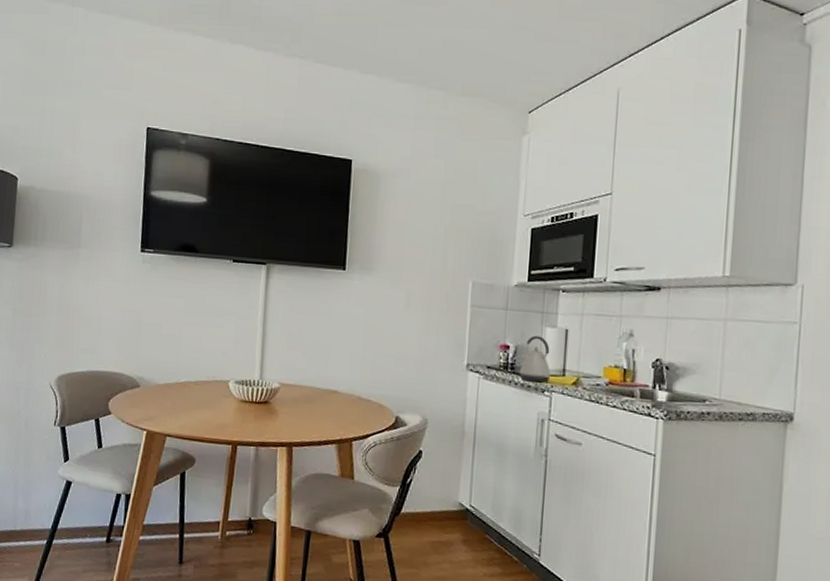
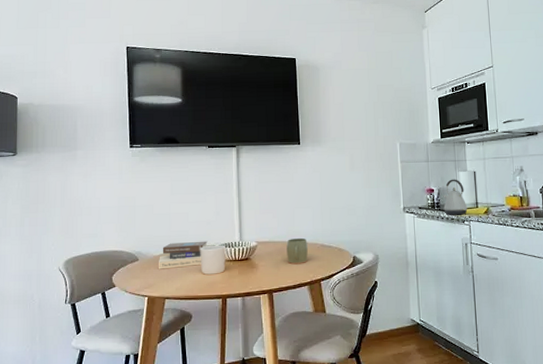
books: none [161,371,222,403] -> present [158,241,208,270]
mug: none [210,380,242,416] -> present [200,245,226,275]
mug: none [314,384,342,417] -> present [286,237,309,265]

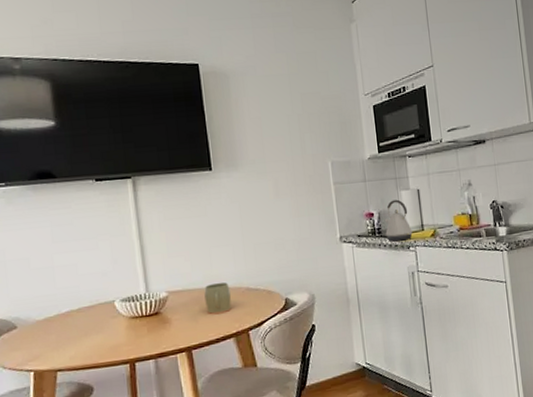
books: present [158,241,208,270] -> none [42,296,105,337]
mug: present [200,245,226,275] -> none [96,299,131,337]

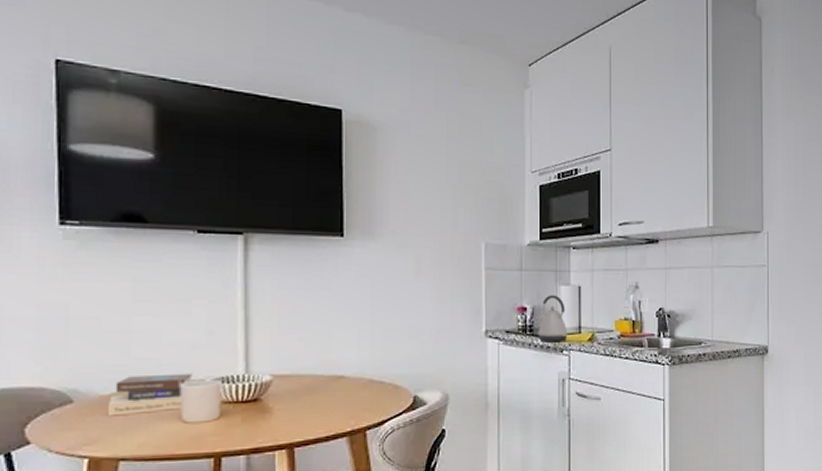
books: none [42,296,105,337] -> present [107,373,193,416]
mug: none [96,299,131,337] -> present [179,379,222,423]
mug: present [204,282,232,315] -> none [317,369,350,408]

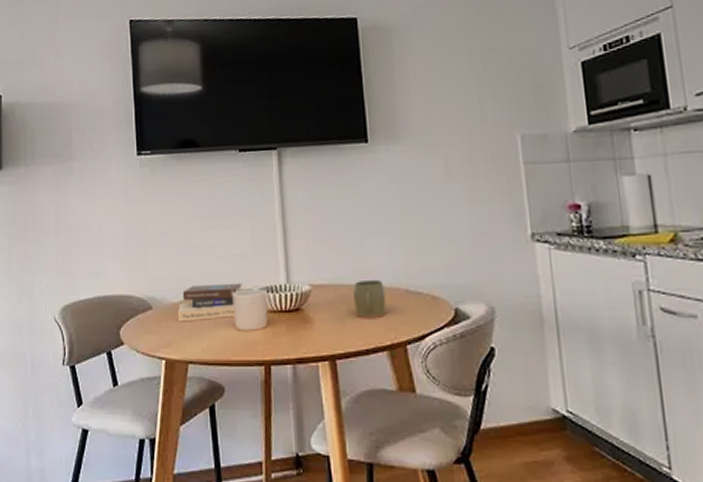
mug: none [317,369,350,408] -> present [353,279,387,319]
kettle: present [538,295,568,344] -> none [596,188,640,247]

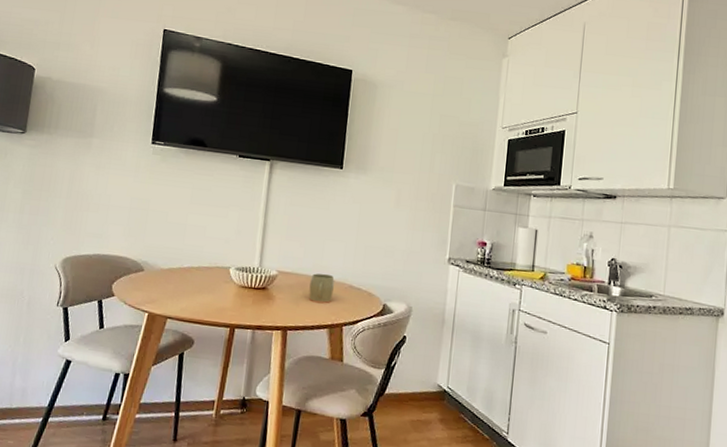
books: present [177,283,242,322] -> none [163,257,223,288]
mug: present [232,288,268,331] -> none [211,266,242,300]

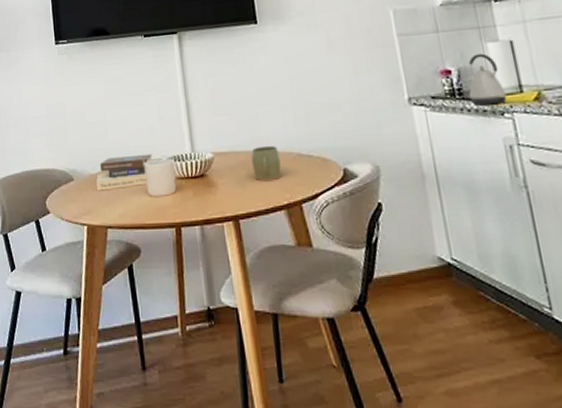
books: none [163,257,223,288] -> present [95,153,152,191]
mug: none [211,266,242,300] -> present [144,158,177,197]
kettle: none [494,234,522,278] -> present [466,53,507,107]

